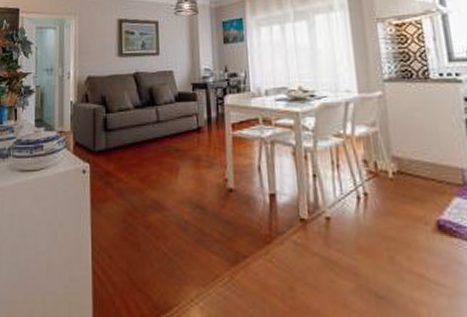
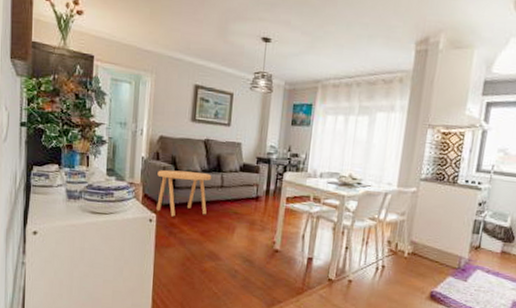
side table: none [88,109,146,164] -> present [156,169,212,217]

